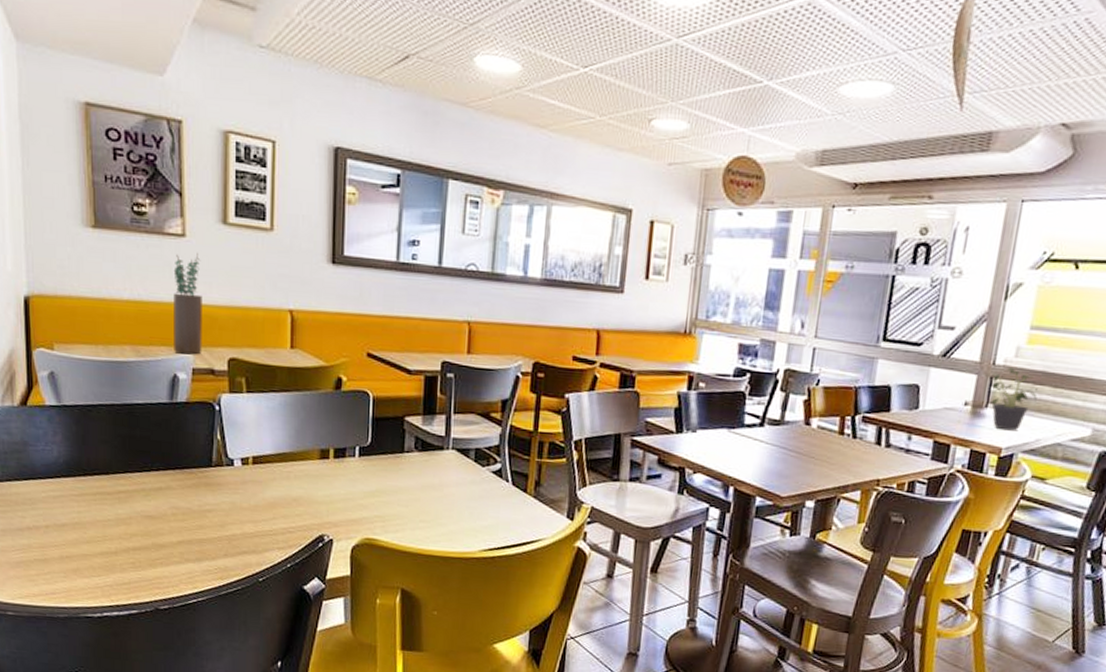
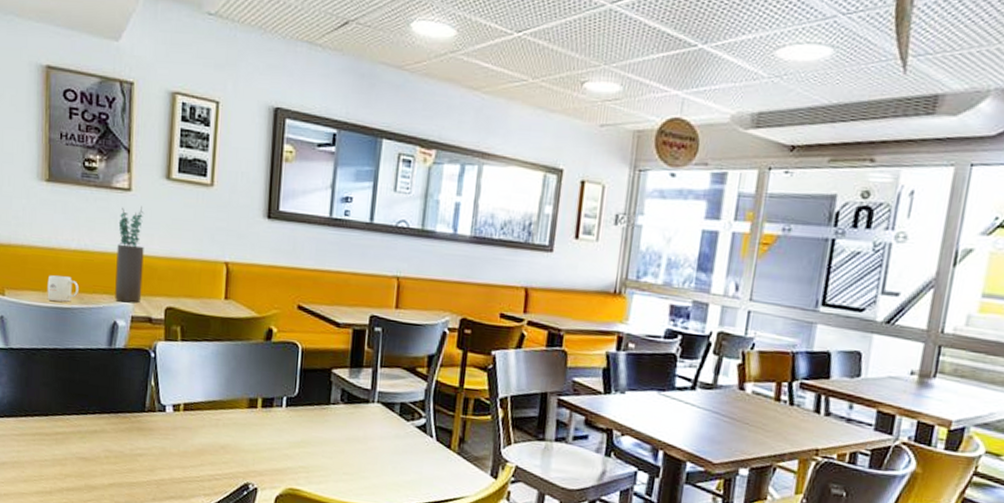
mug: none [99,327,134,356] -> present [47,275,79,302]
potted plant: present [991,368,1037,431] -> none [939,337,991,404]

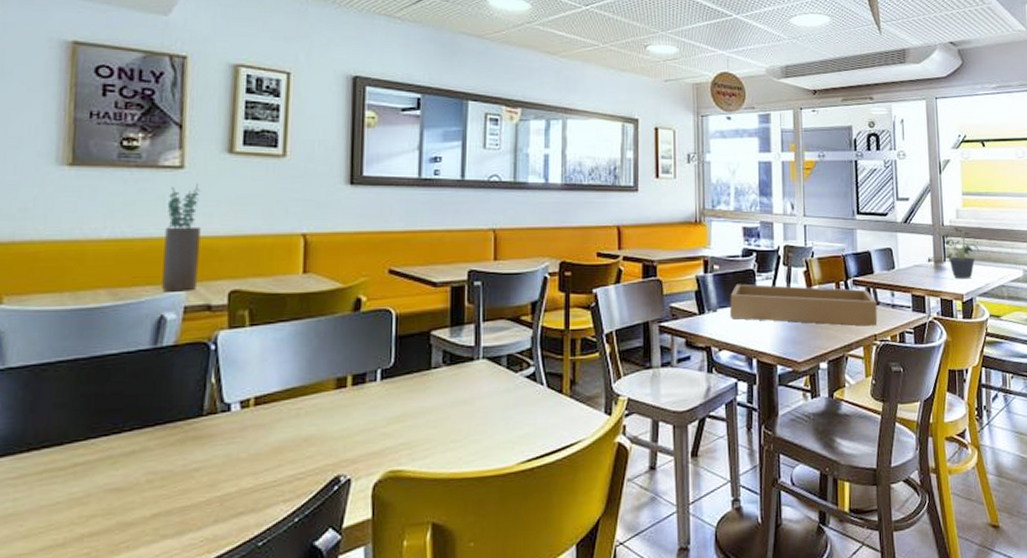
mug: present [47,275,79,302] -> none [65,271,112,303]
tray: none [640,367,827,439] -> present [730,284,878,326]
potted plant: none [939,337,991,404] -> present [943,227,979,279]

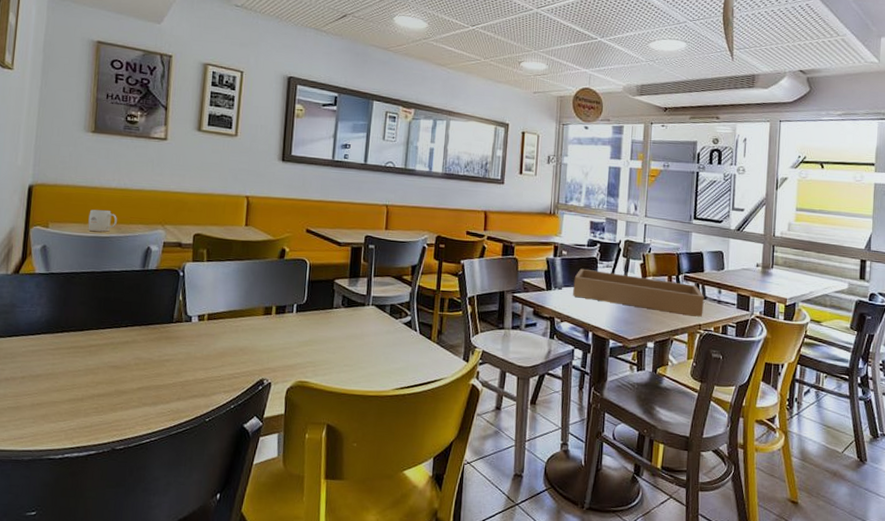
mug: none [65,271,112,303] -> present [87,210,117,232]
vase: present [162,183,201,292] -> none [149,152,178,231]
potted plant: present [943,227,979,279] -> none [773,239,807,286]

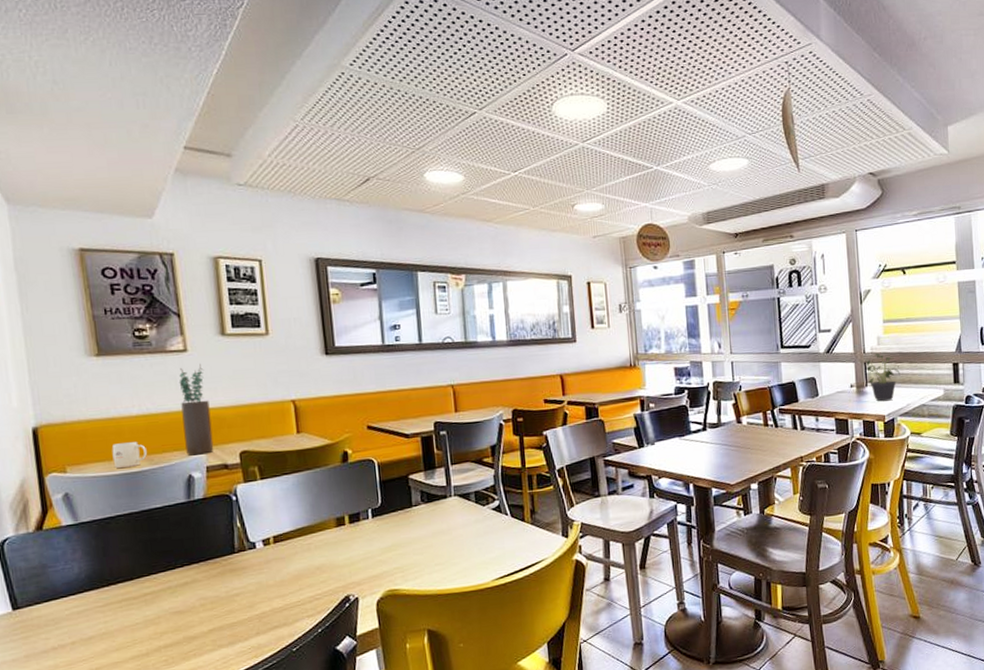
vase: none [149,152,178,231] -> present [179,363,214,456]
tray: present [573,268,704,317] -> none [666,416,803,450]
potted plant: none [773,239,807,286] -> present [865,353,900,402]

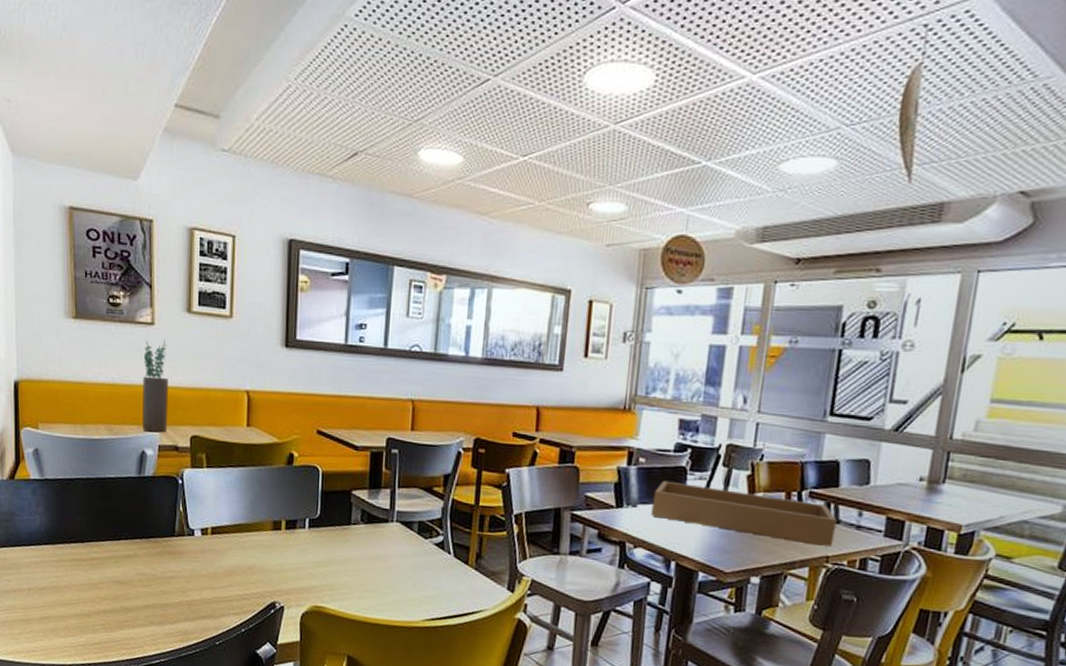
mug: present [111,442,147,469] -> none [78,408,108,434]
tray: none [666,416,803,450] -> present [651,480,837,546]
potted plant: present [865,353,900,402] -> none [948,442,1000,508]

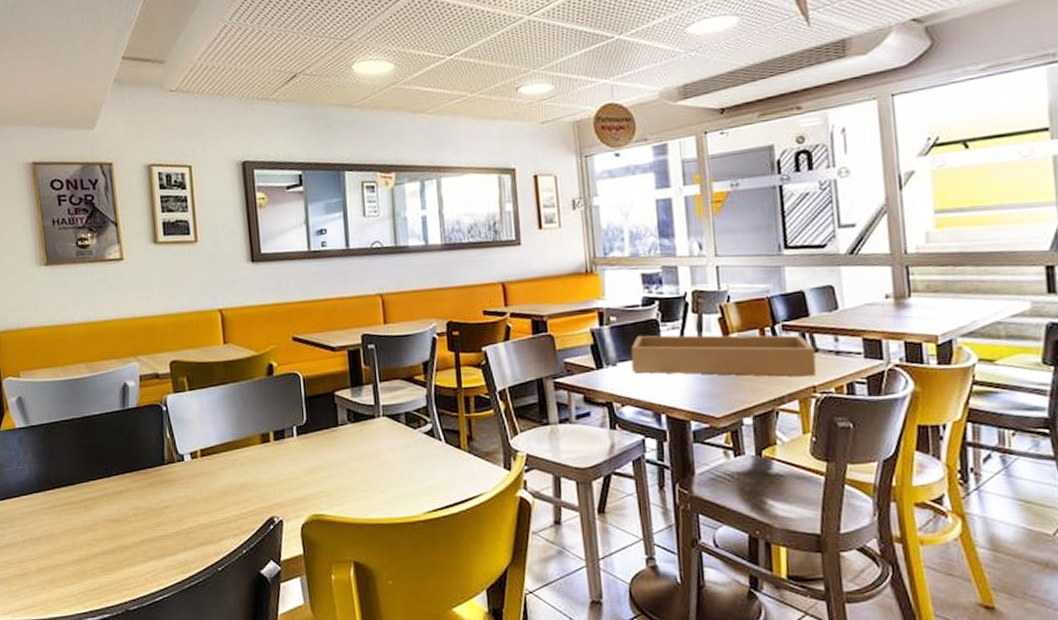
vase: present [142,339,168,433] -> none [116,271,147,364]

